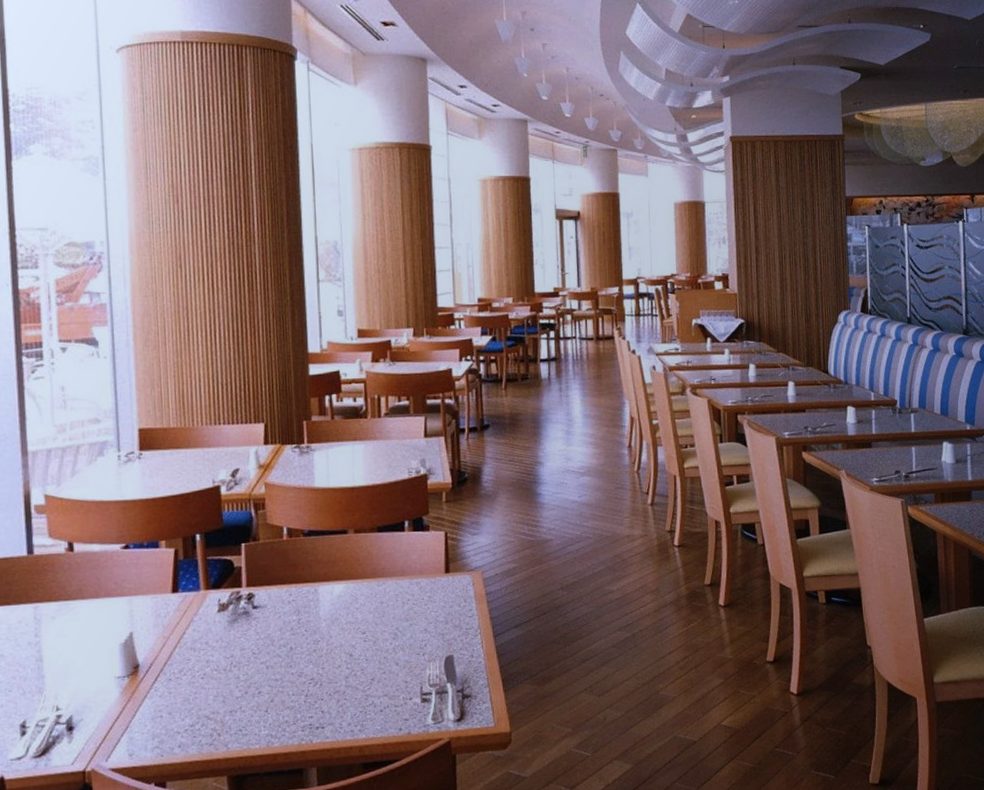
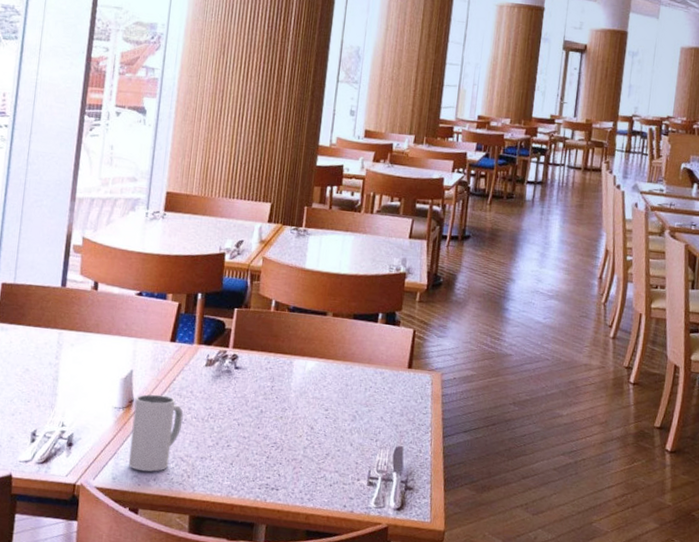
mug: none [141,652,202,740] -> present [128,394,184,472]

